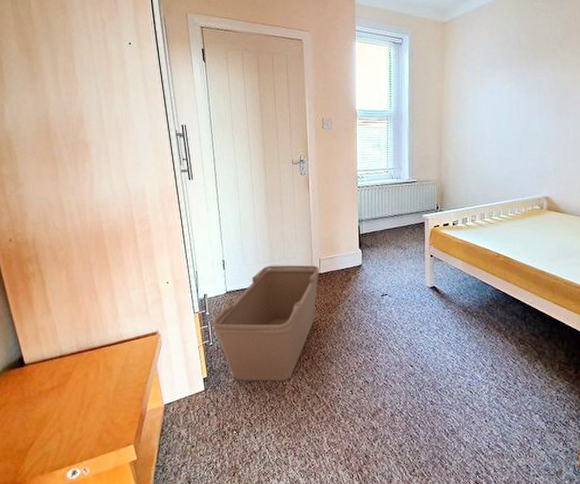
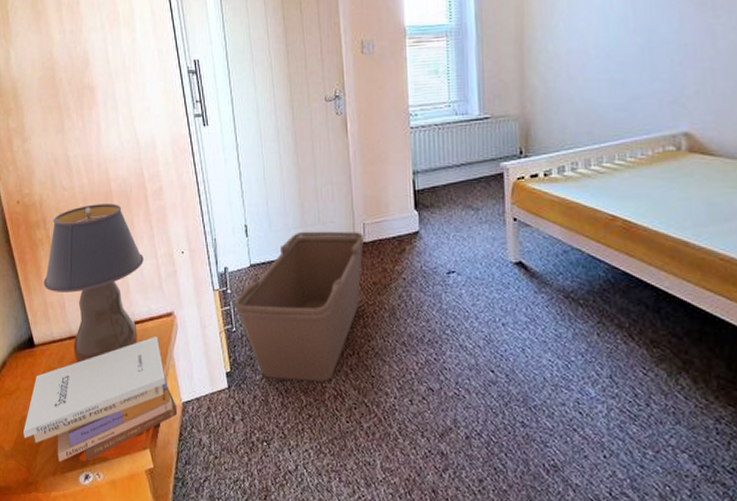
books: none [11,351,160,462] -> present [23,335,178,462]
table lamp: none [35,242,132,377] -> present [43,204,144,363]

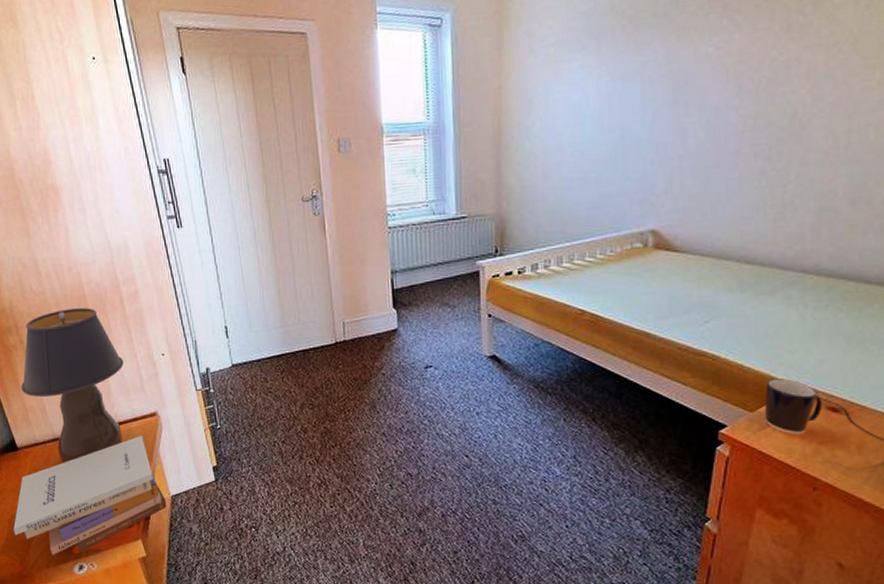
bicycle basket: present [234,231,365,383] -> none [218,330,345,473]

